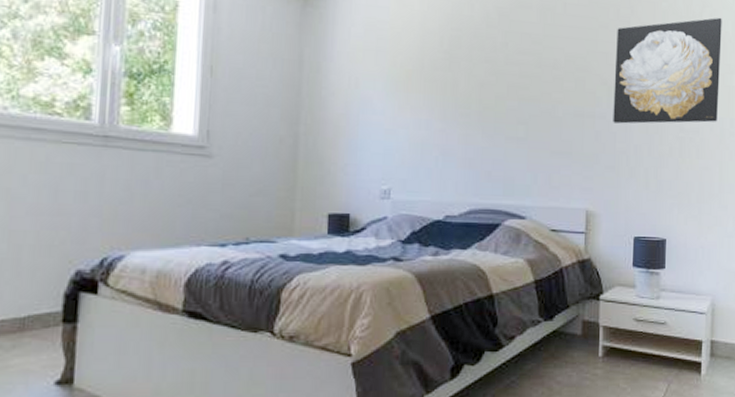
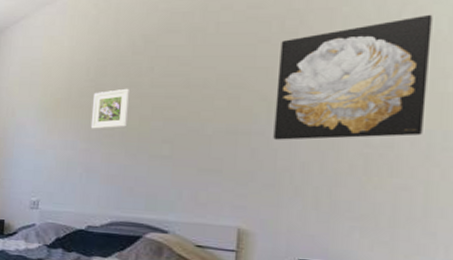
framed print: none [445,63,486,108] -> present [90,88,131,129]

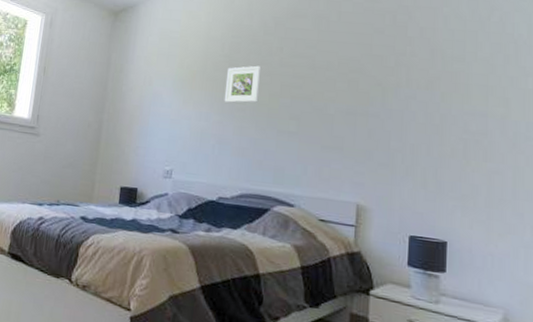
wall art: present [273,14,433,140] -> none [387,20,515,125]

